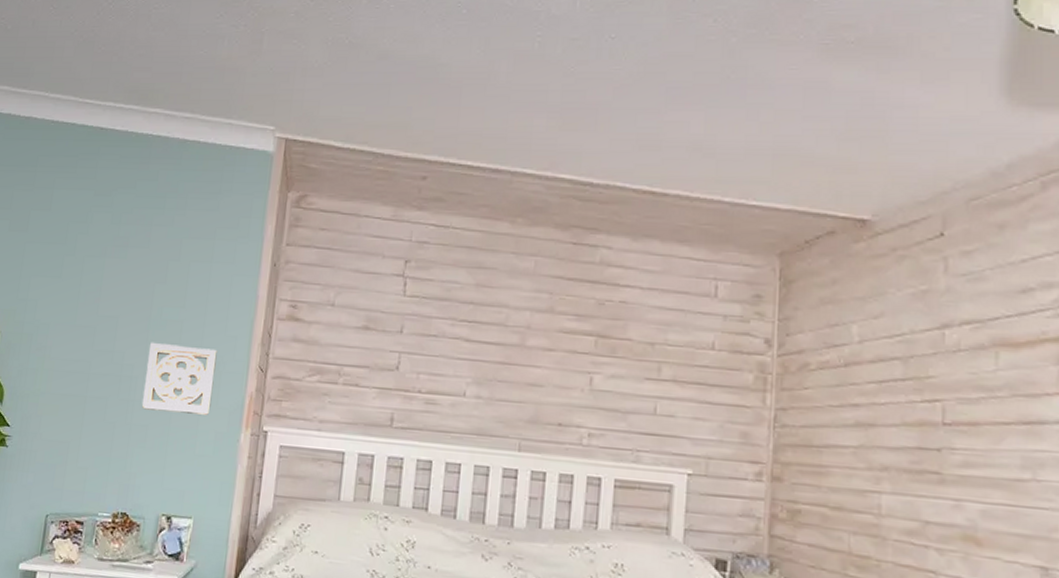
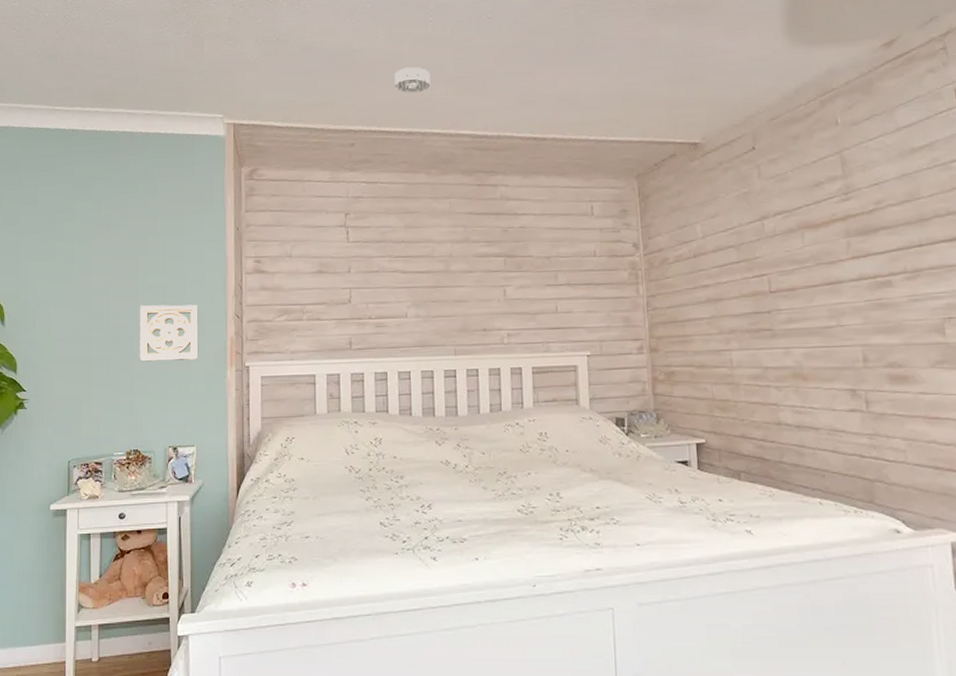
smoke detector: none [484,89,531,122] -> present [394,66,431,93]

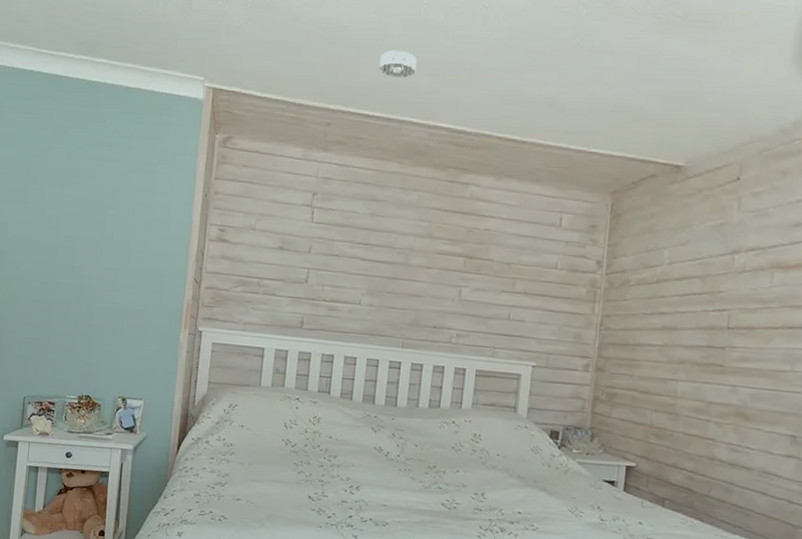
wall ornament: present [139,304,199,362] -> none [98,258,160,318]

